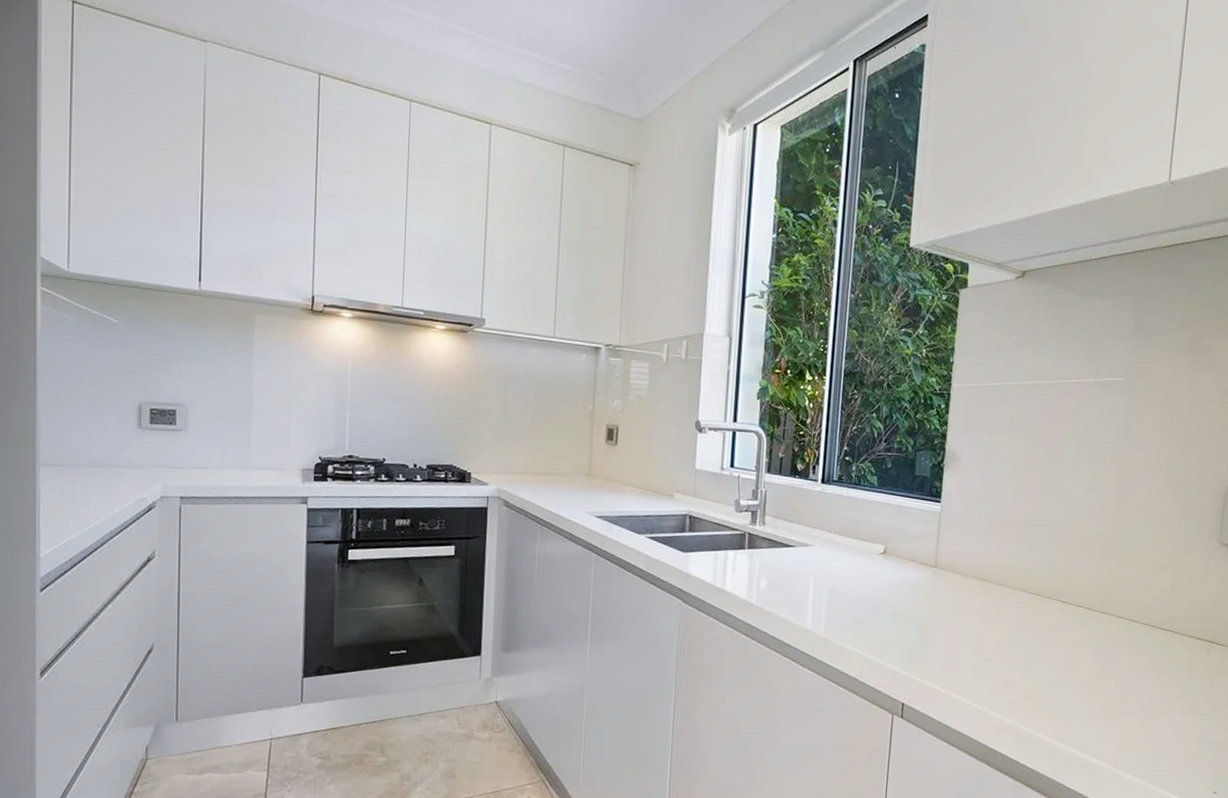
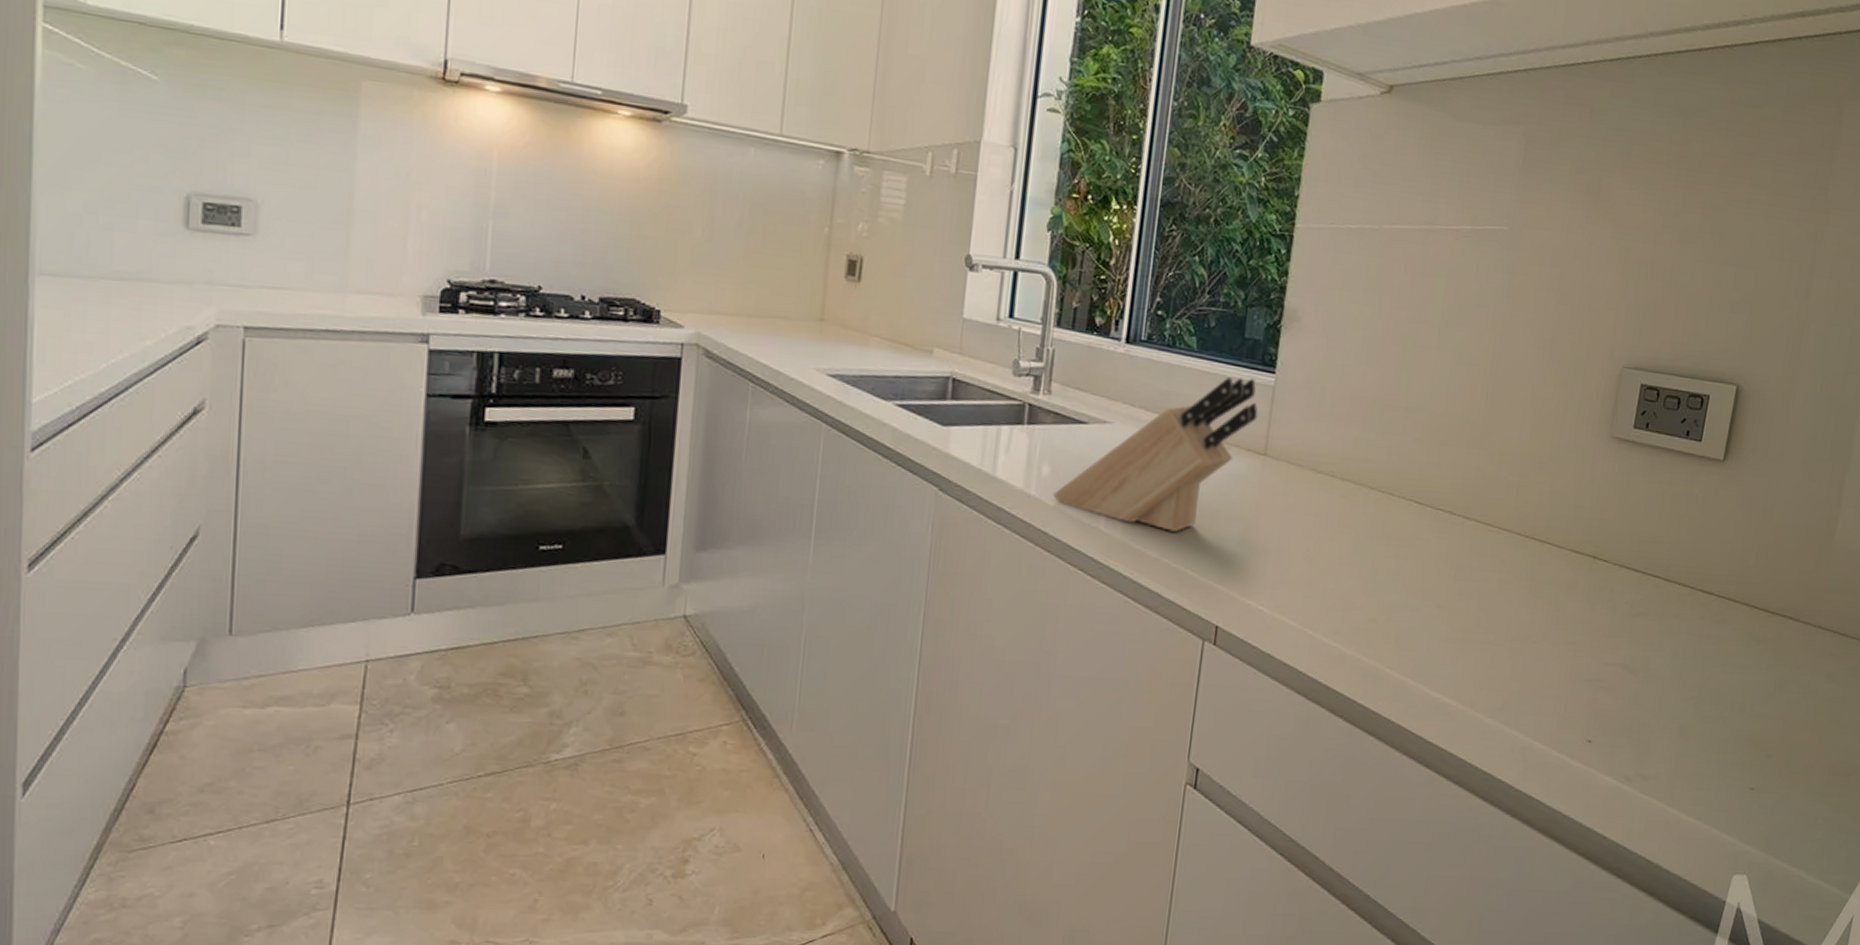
knife block: none [769,506,929,630] -> present [1052,376,1258,532]

